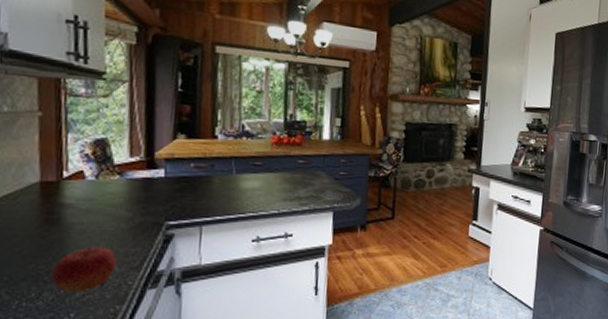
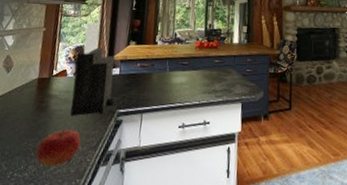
knife block: none [96,106,160,231] -> present [70,22,115,117]

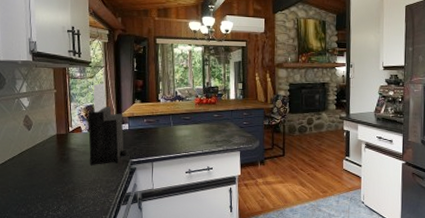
fruit: present [36,129,81,167] -> none [65,176,102,206]

